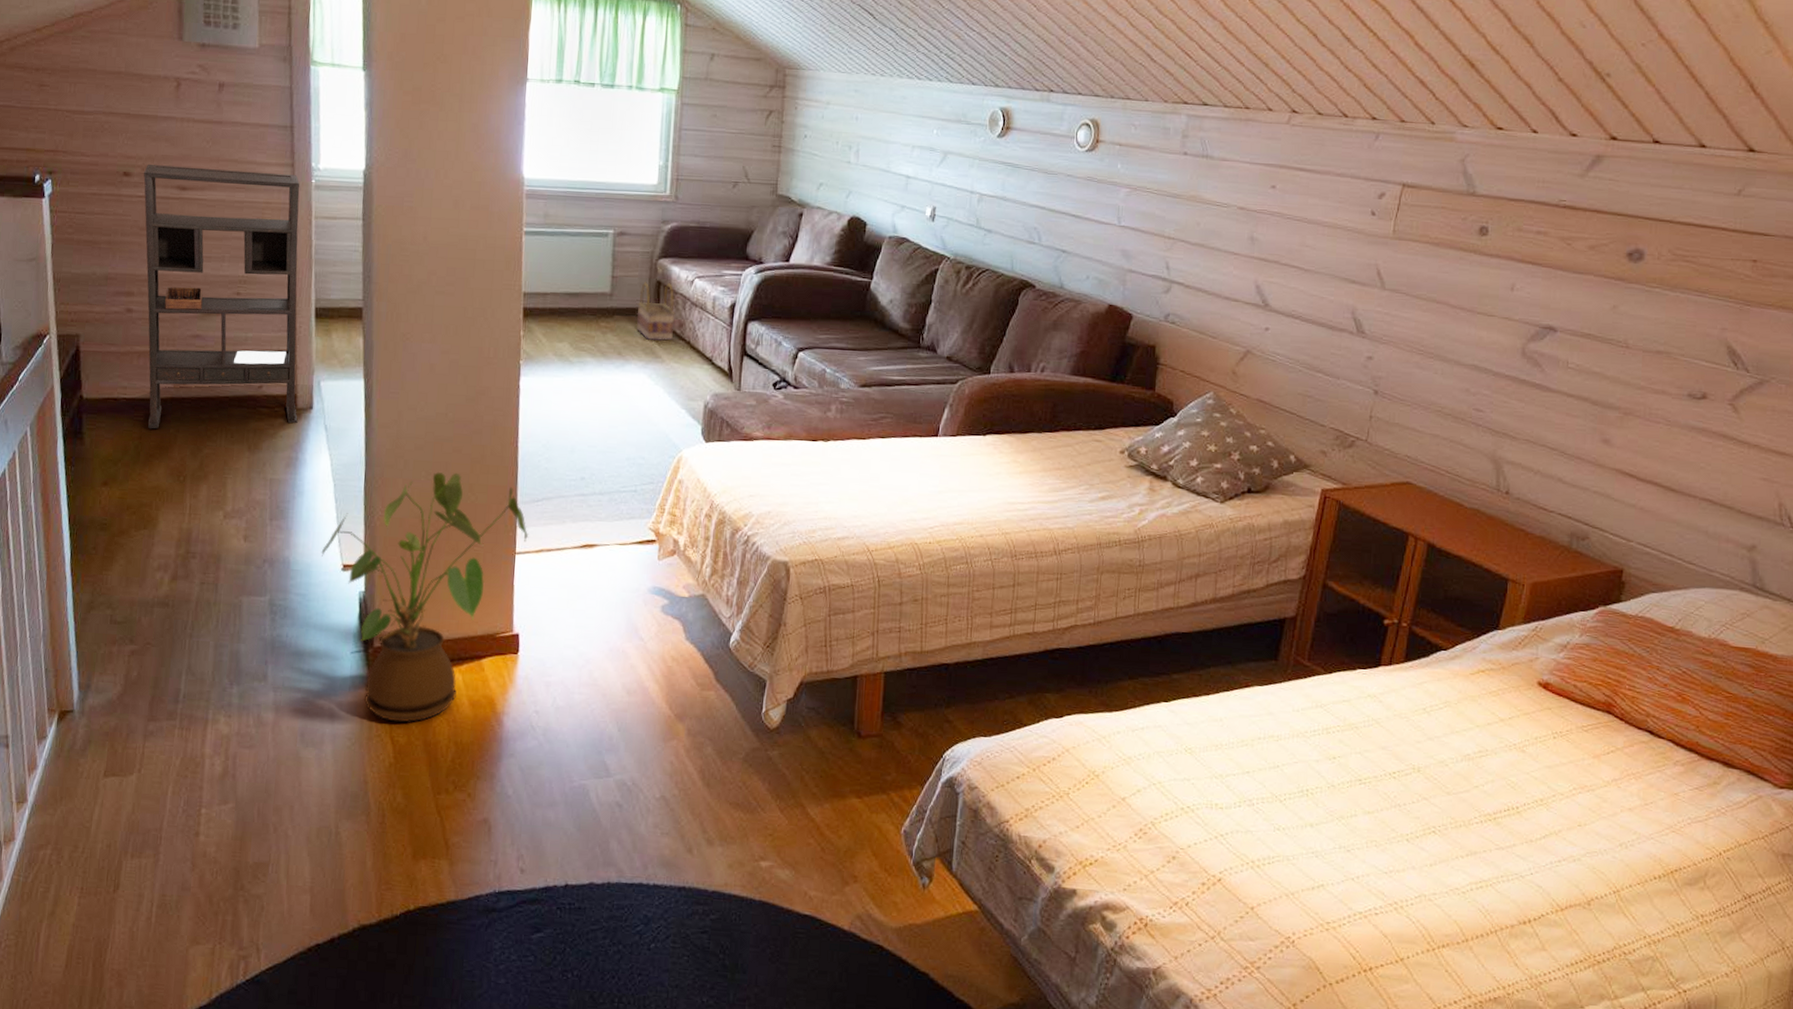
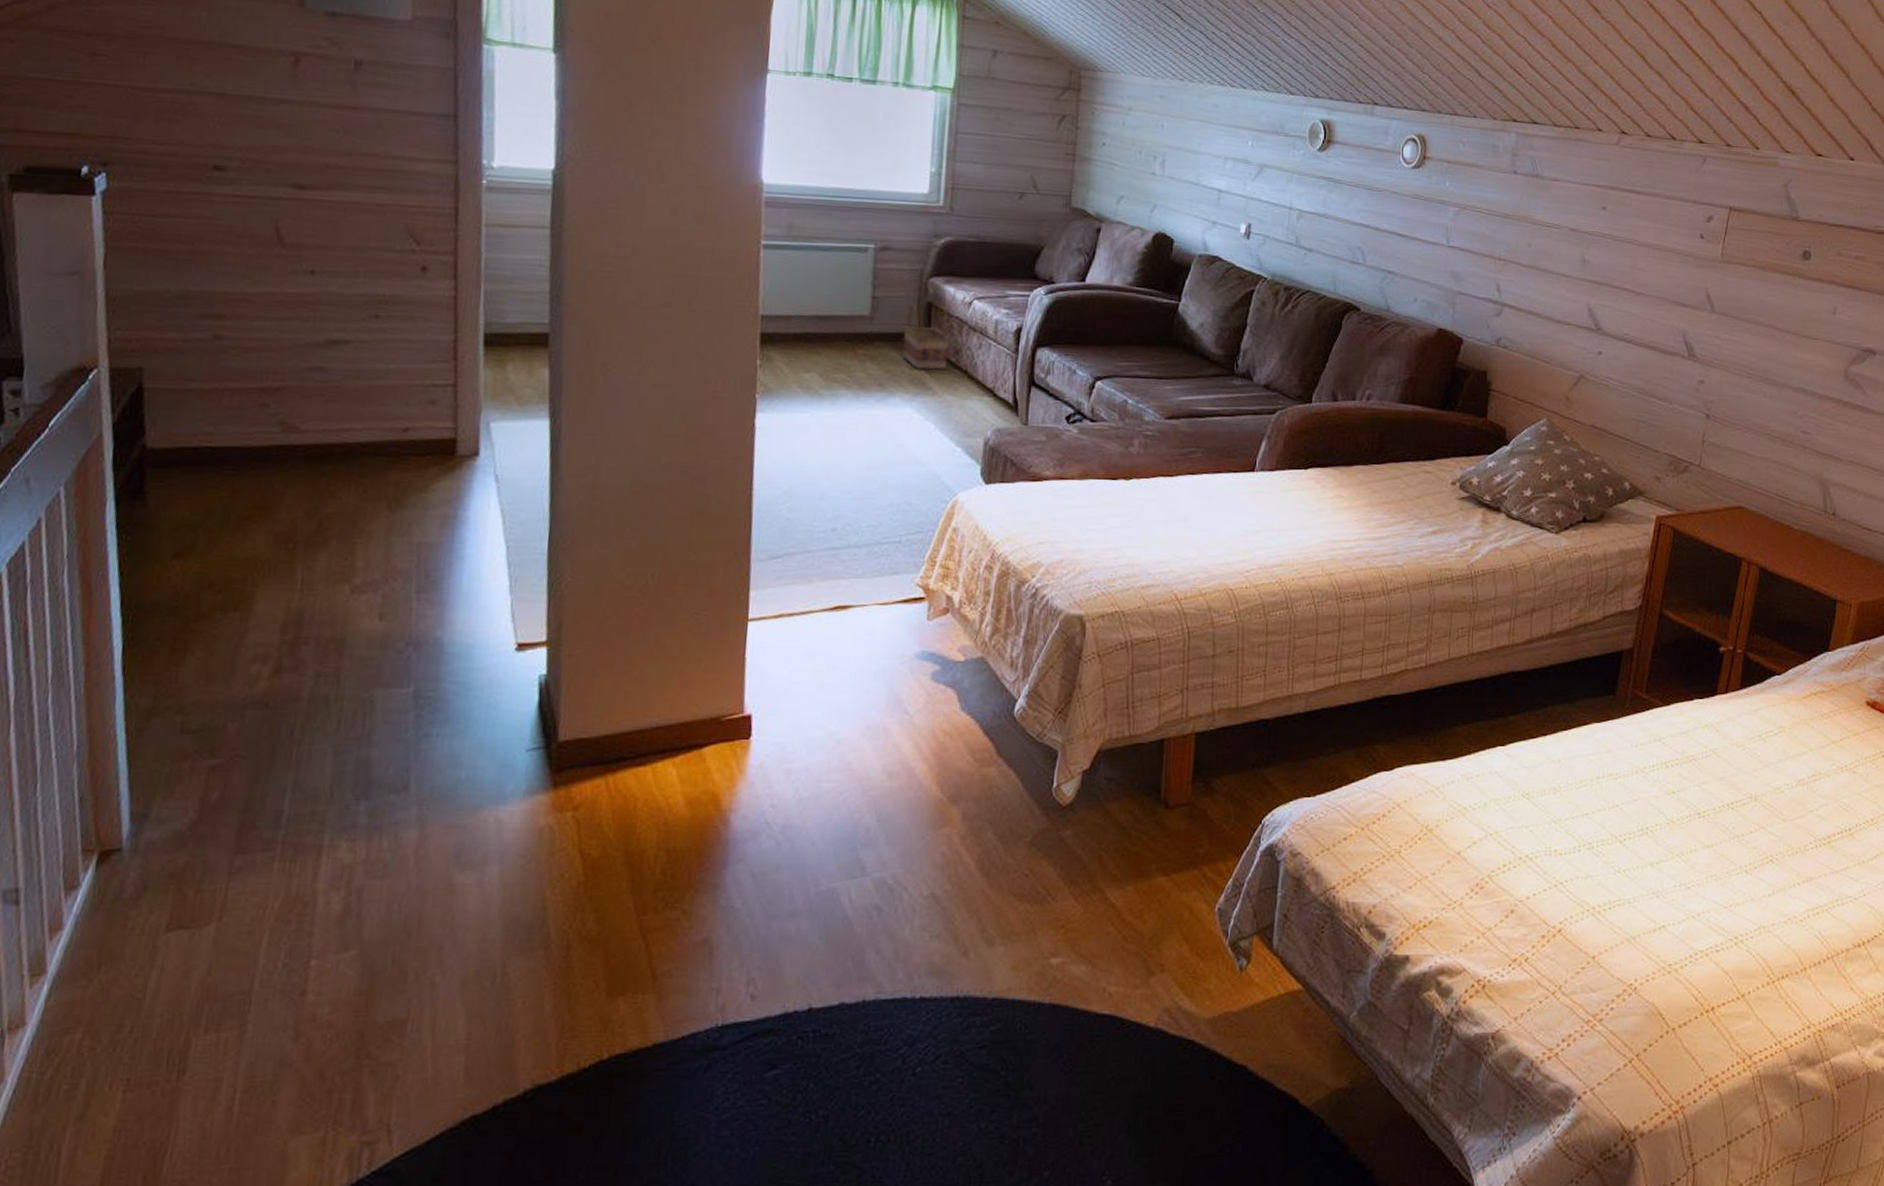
bookshelf: present [143,164,300,429] -> none [243,156,466,485]
house plant: present [321,471,529,723] -> none [487,526,766,831]

